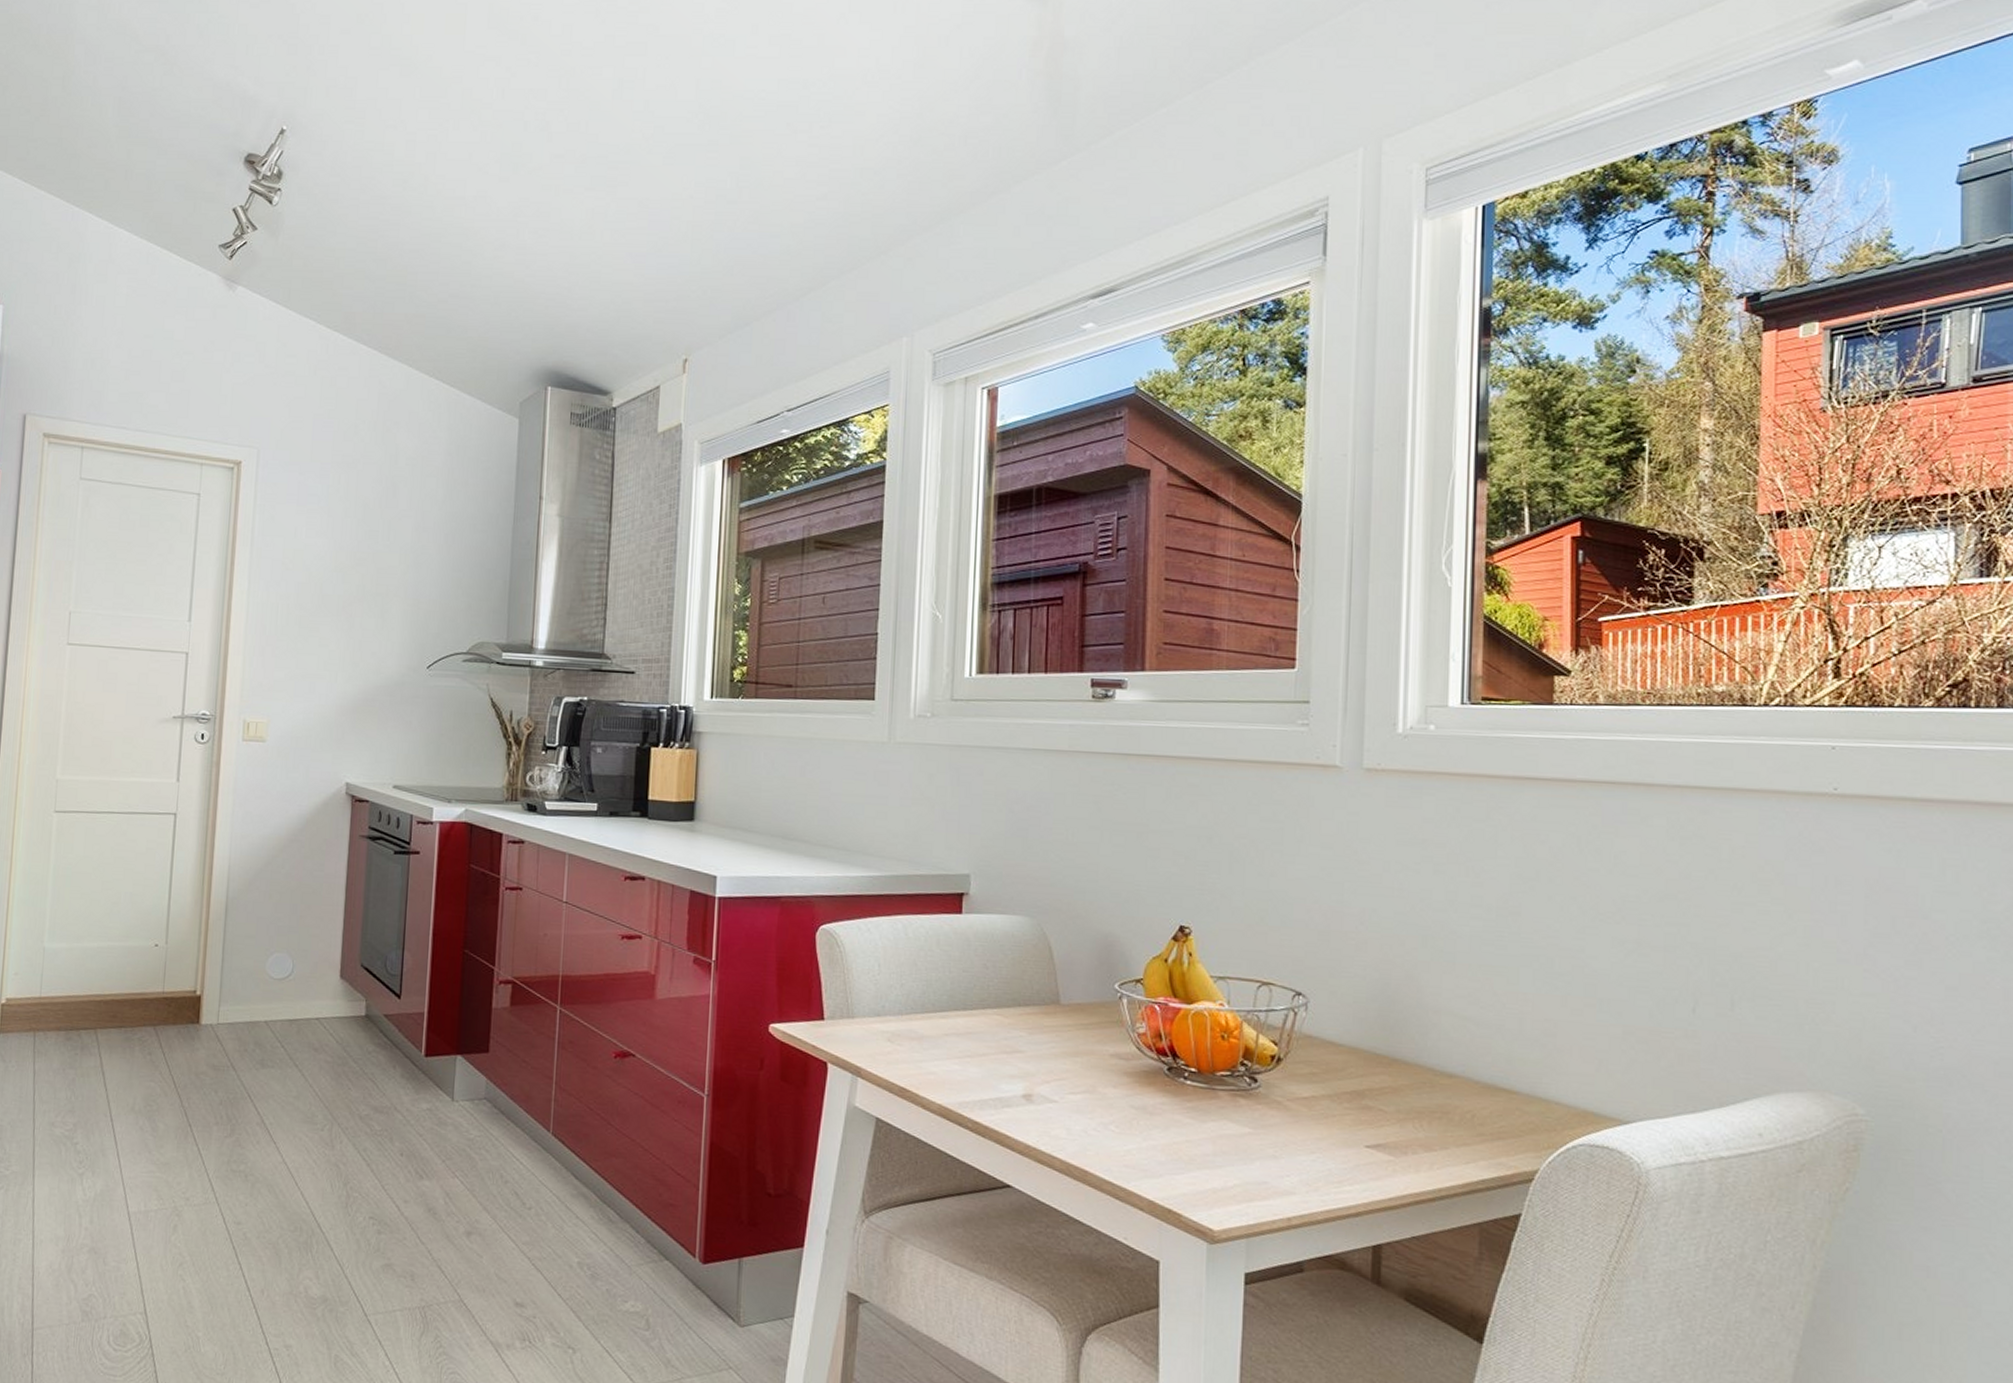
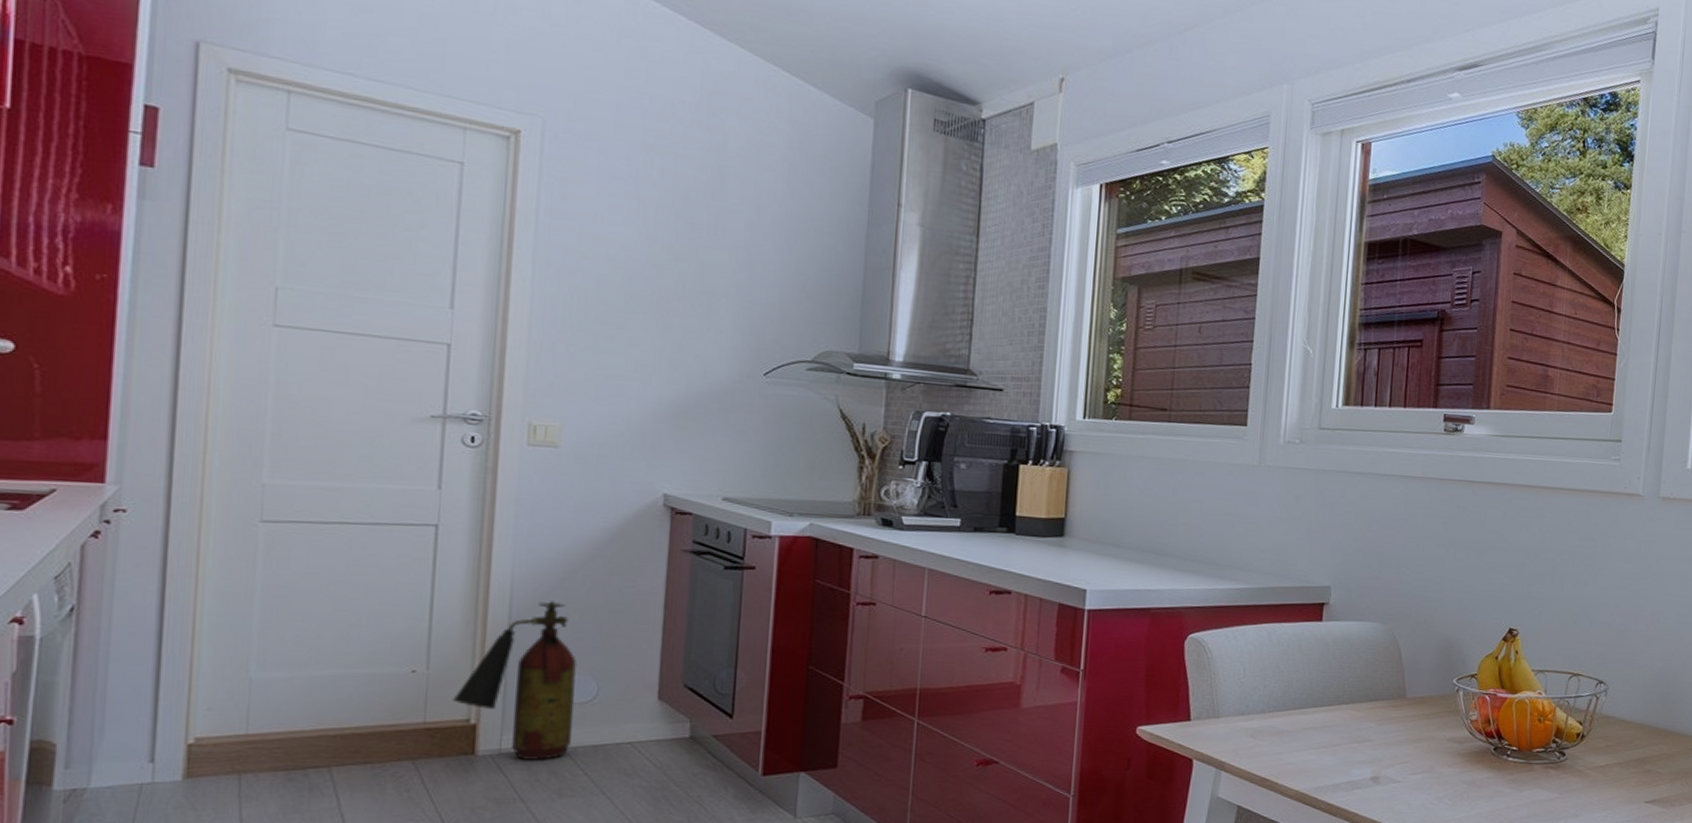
fire extinguisher: none [184,883,278,1032] -> present [452,601,578,761]

